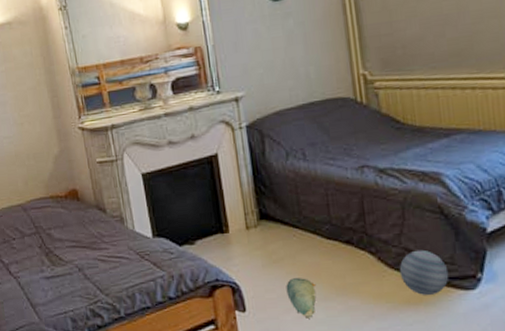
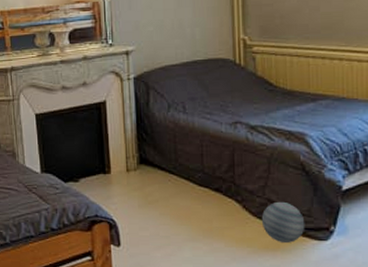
plush toy: present [286,278,317,319] -> none [158,219,186,256]

